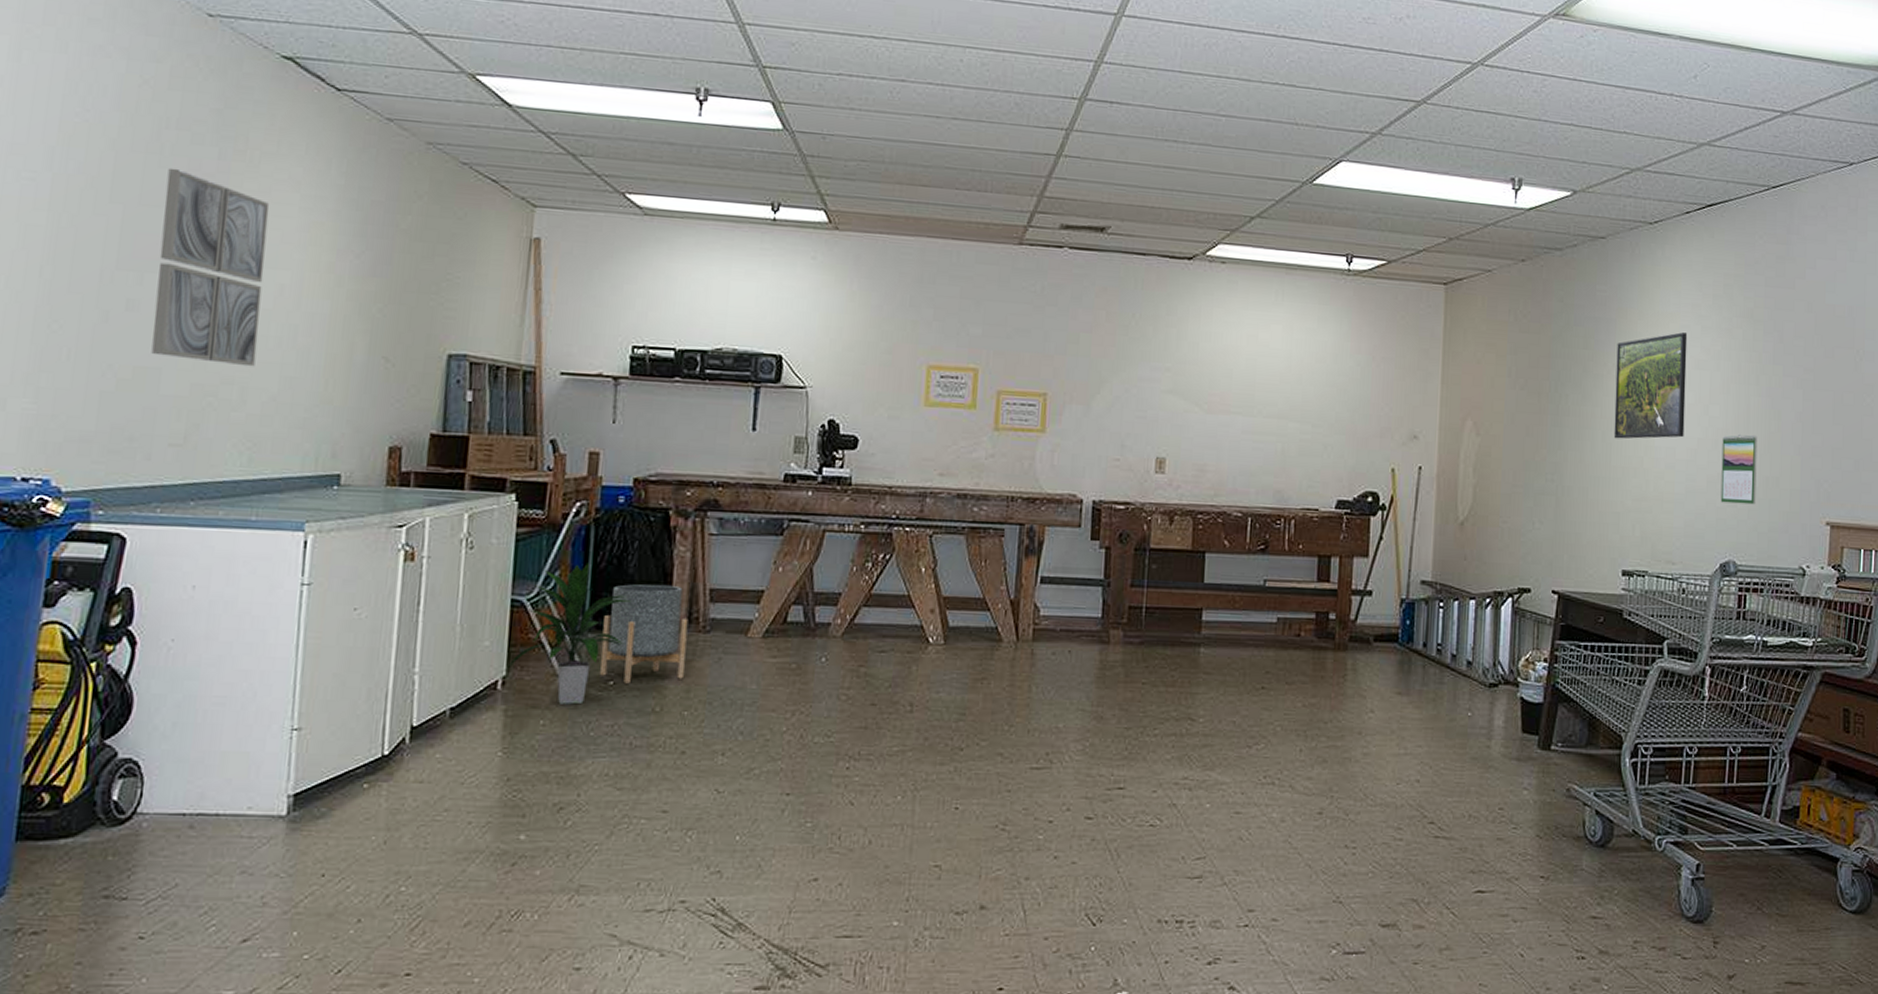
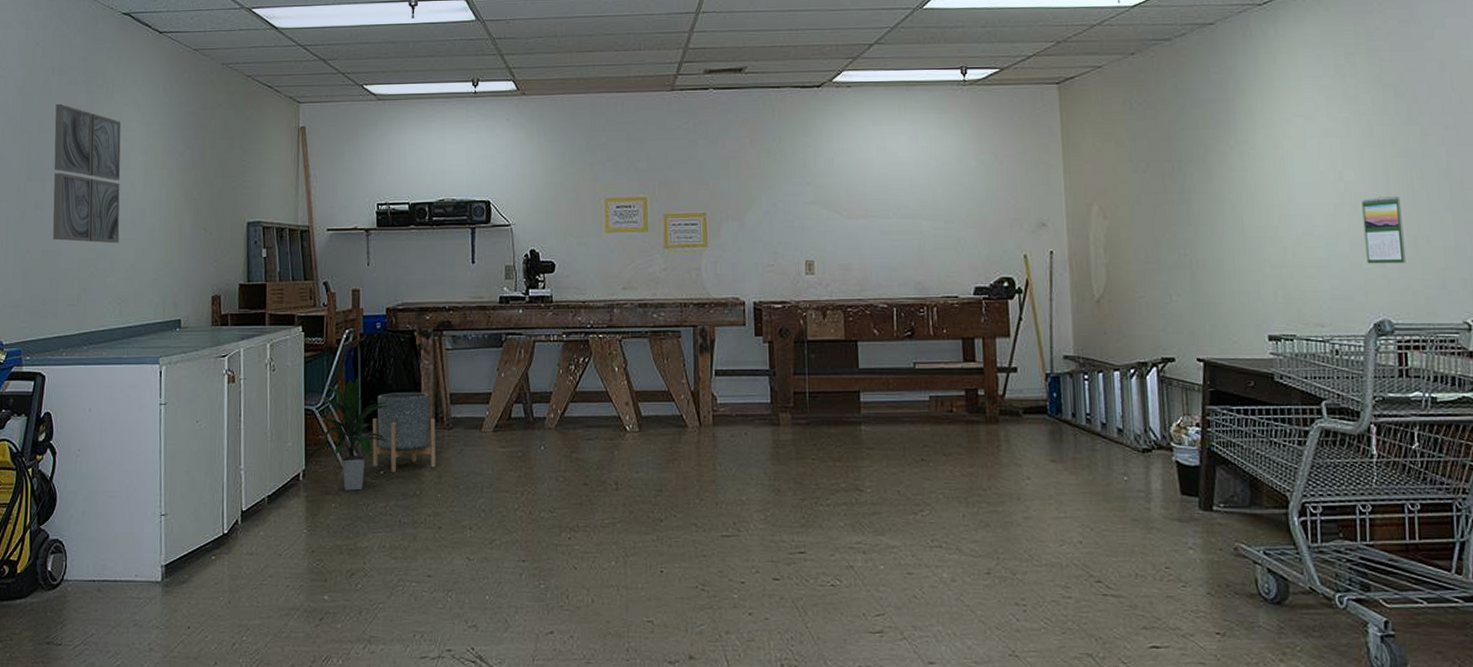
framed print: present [1614,332,1688,439] -> none [1237,104,1320,211]

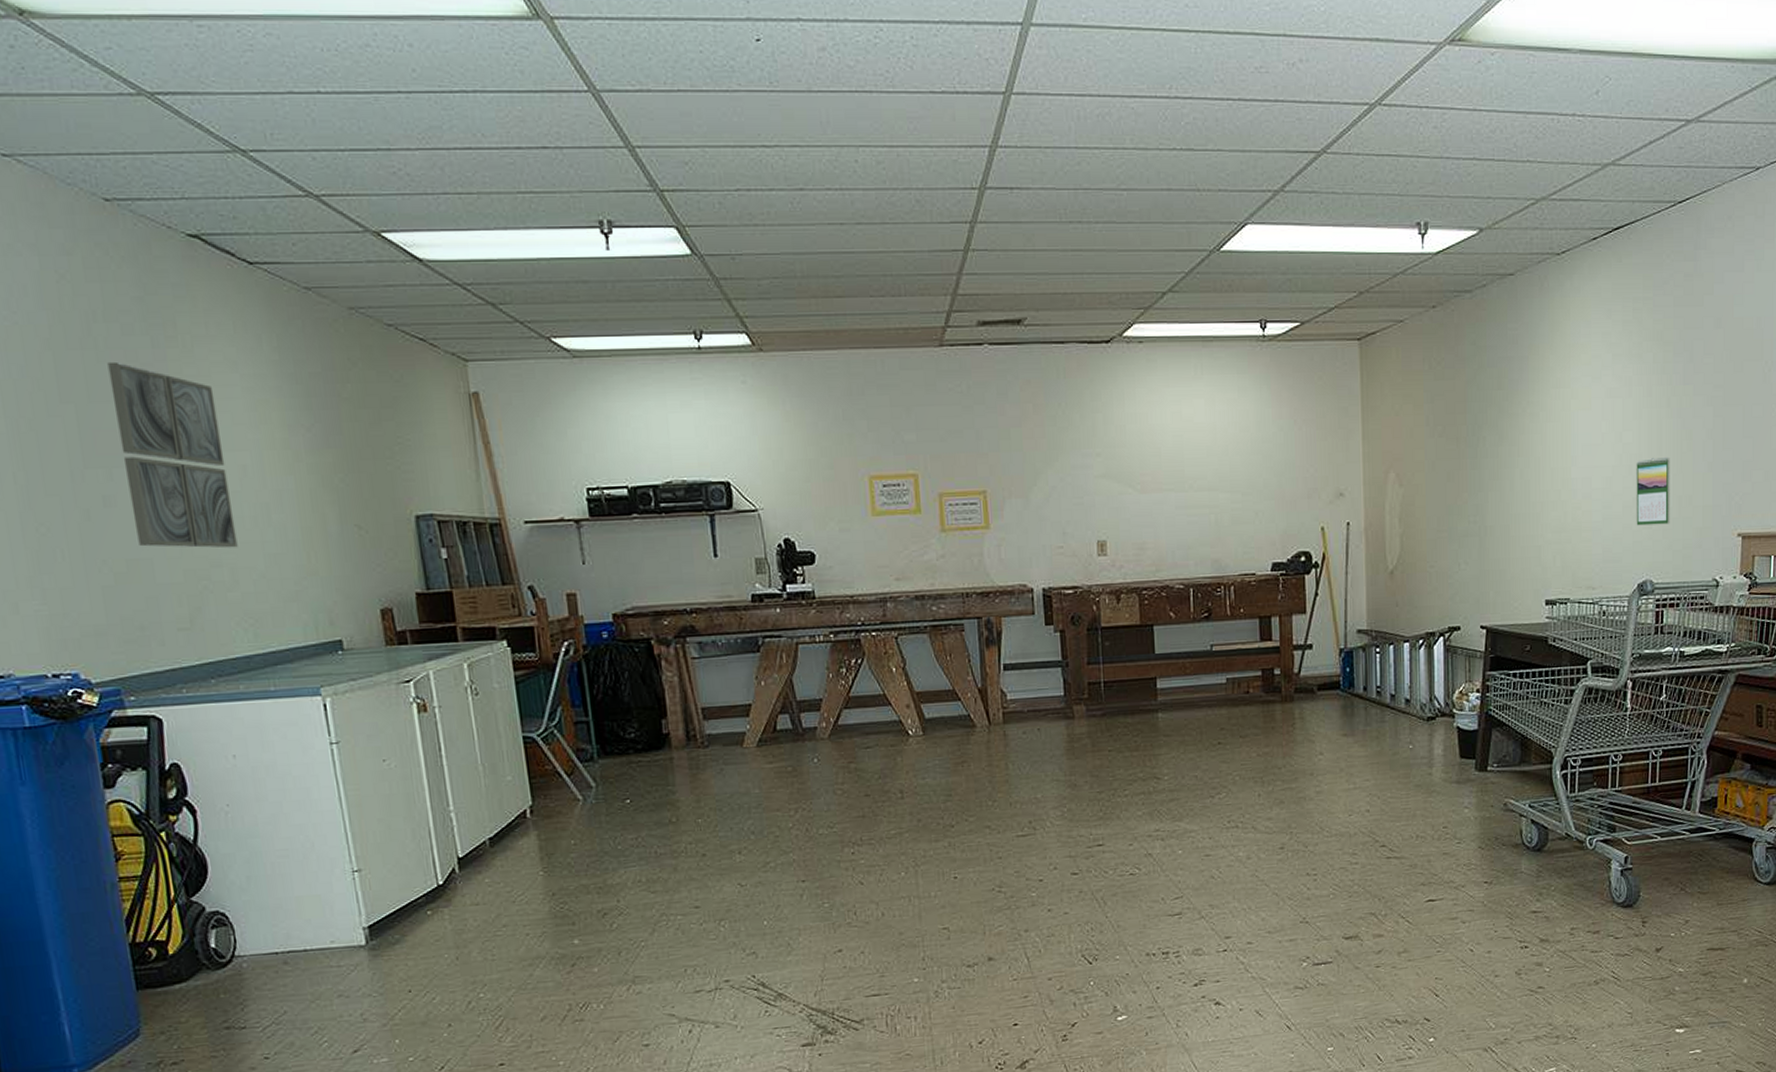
indoor plant: present [304,377,393,491] -> none [531,696,633,825]
planter: present [372,393,435,473] -> none [610,709,692,800]

